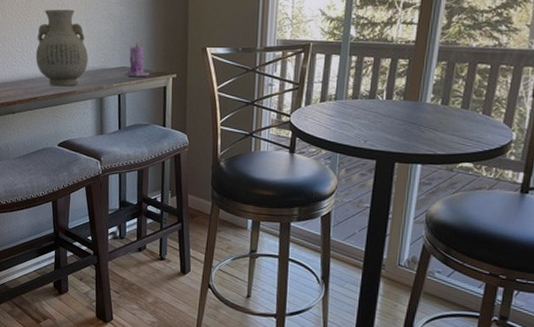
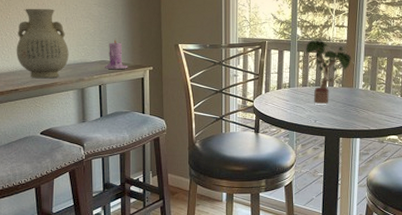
potted plant: none [358,35,424,121] -> present [303,35,355,104]

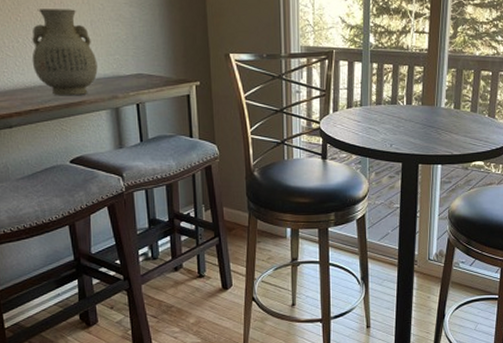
candle: present [104,39,128,69] -> none [141,47,170,84]
potted plant: present [303,35,355,104] -> none [377,42,437,125]

